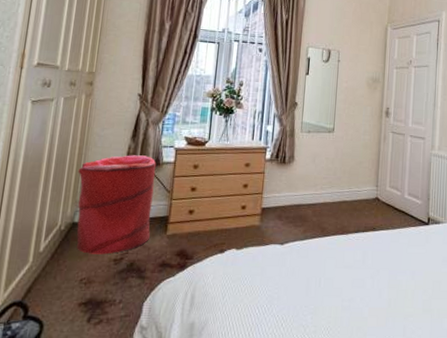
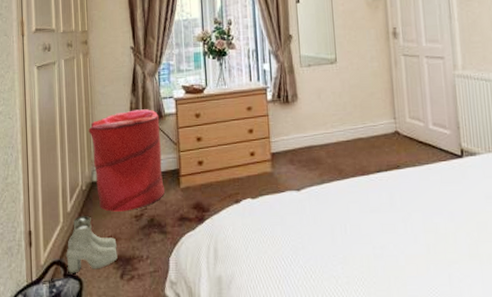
boots: none [29,257,90,316] -> present [66,216,118,273]

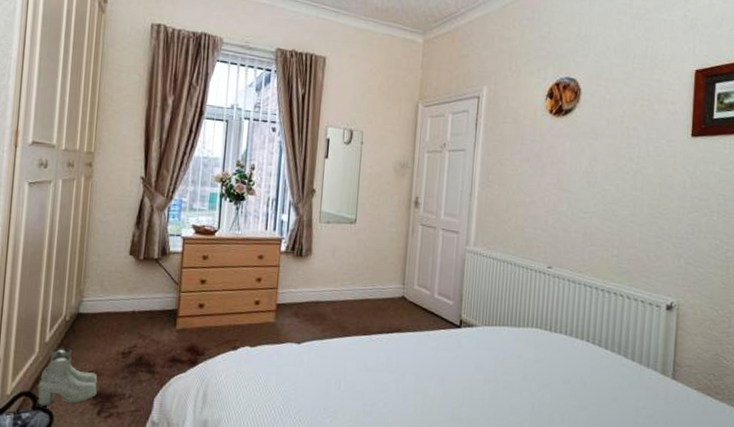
laundry hamper: present [88,109,166,212] -> none [81,243,163,347]

